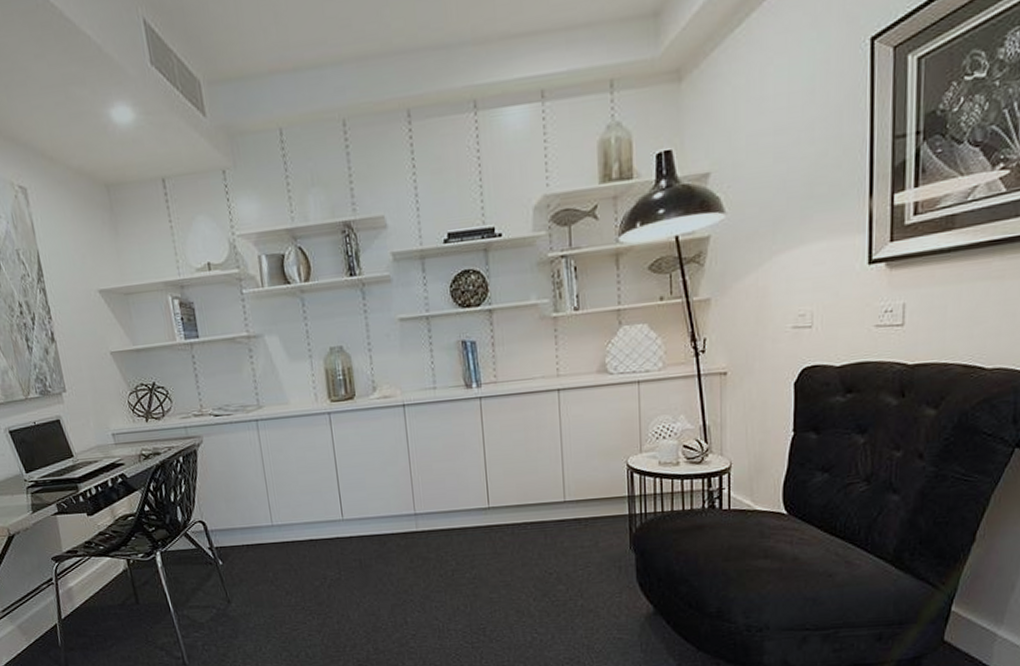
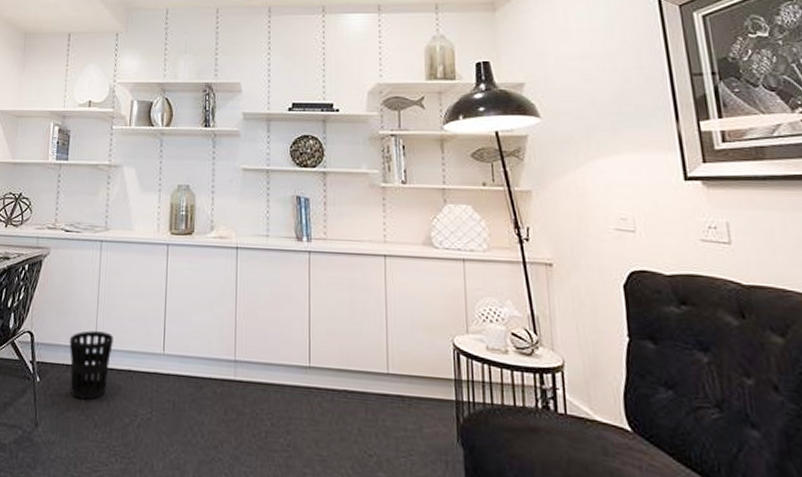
wastebasket: none [244,509,292,573] -> present [69,330,113,400]

